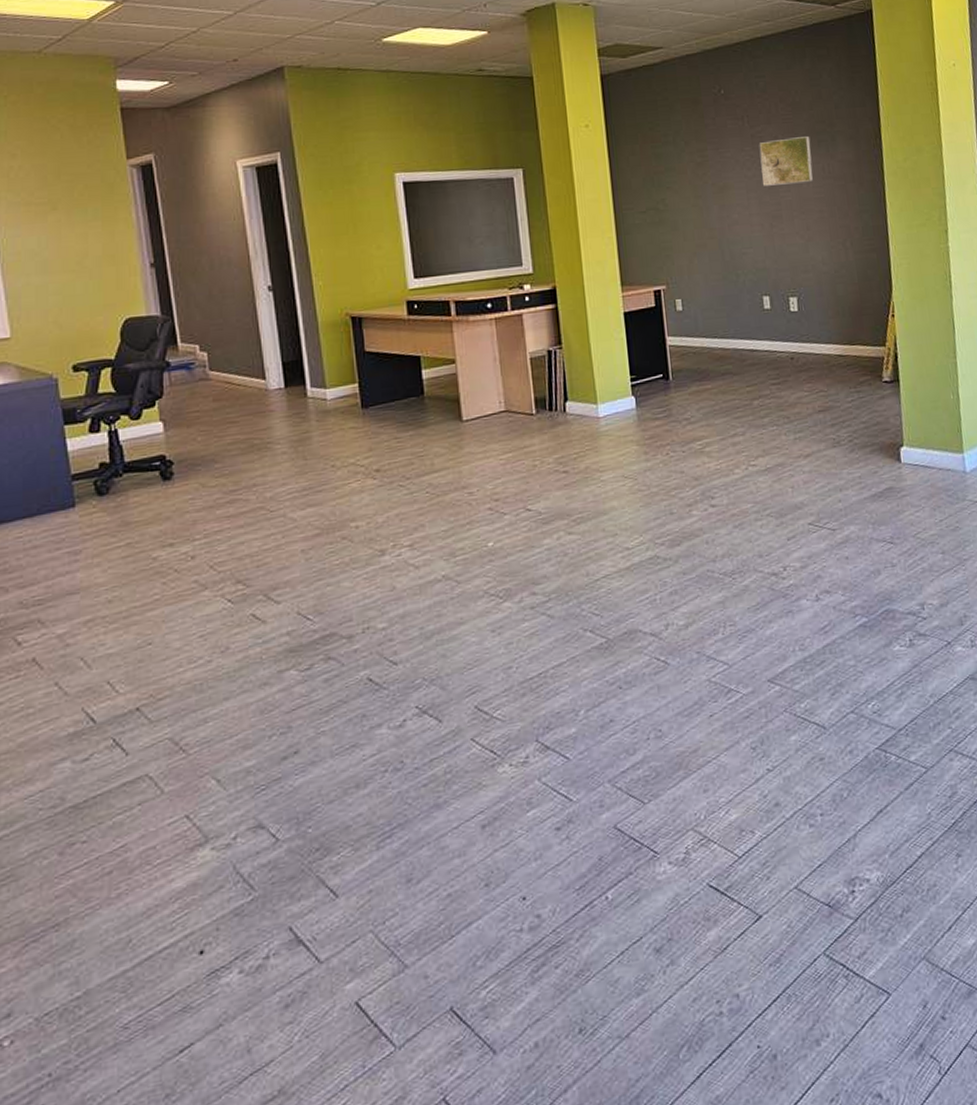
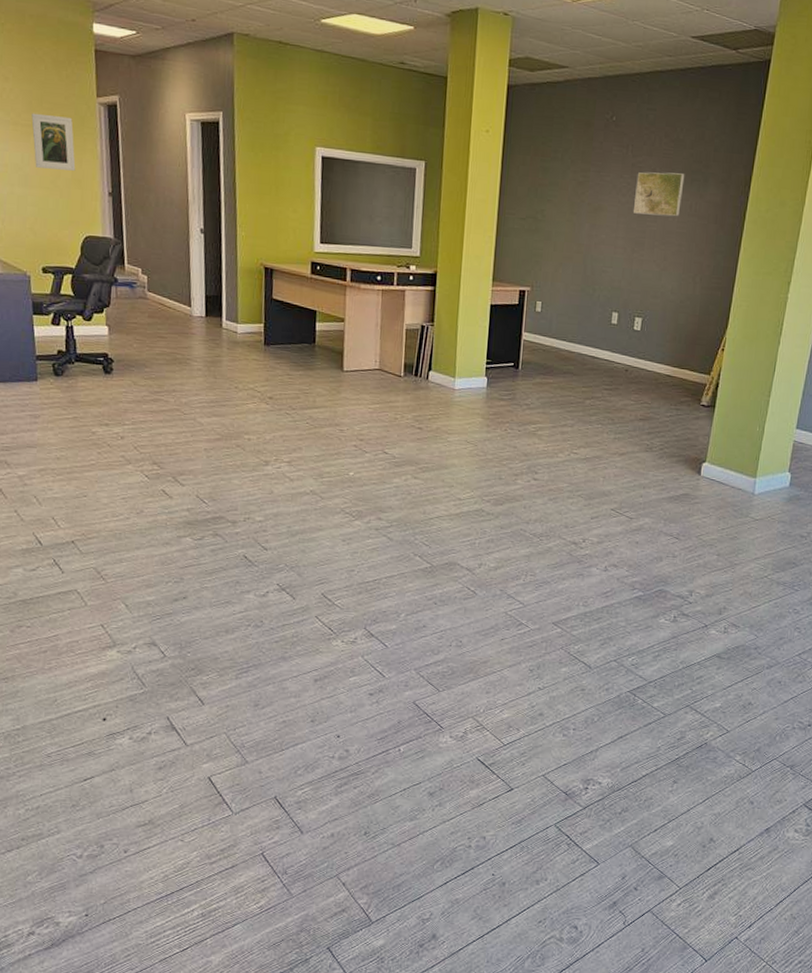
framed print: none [48,186,107,250] -> present [31,113,76,171]

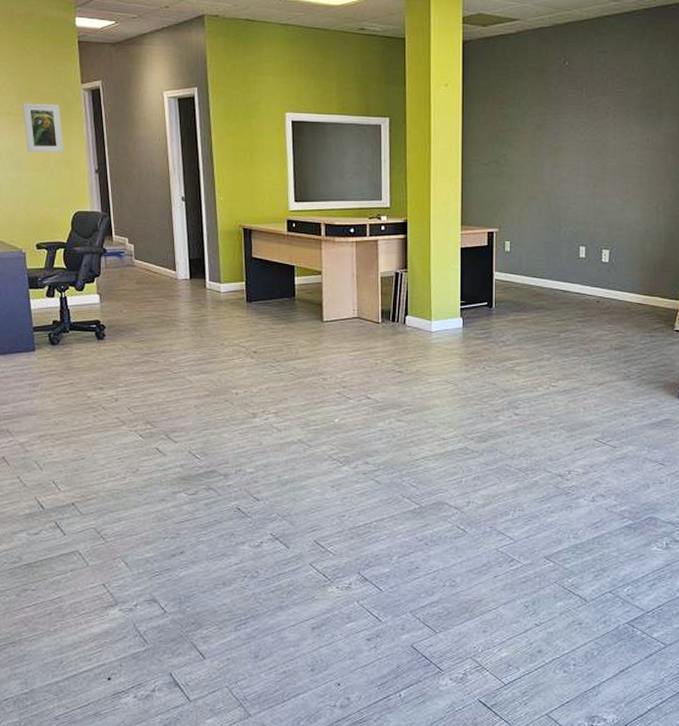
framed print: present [634,172,685,217] -> none [593,109,640,151]

